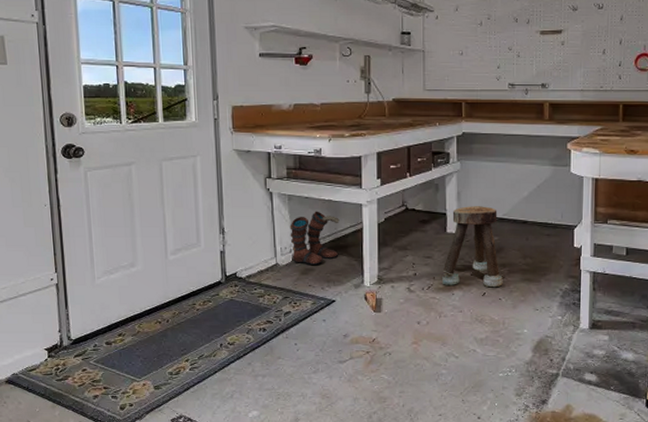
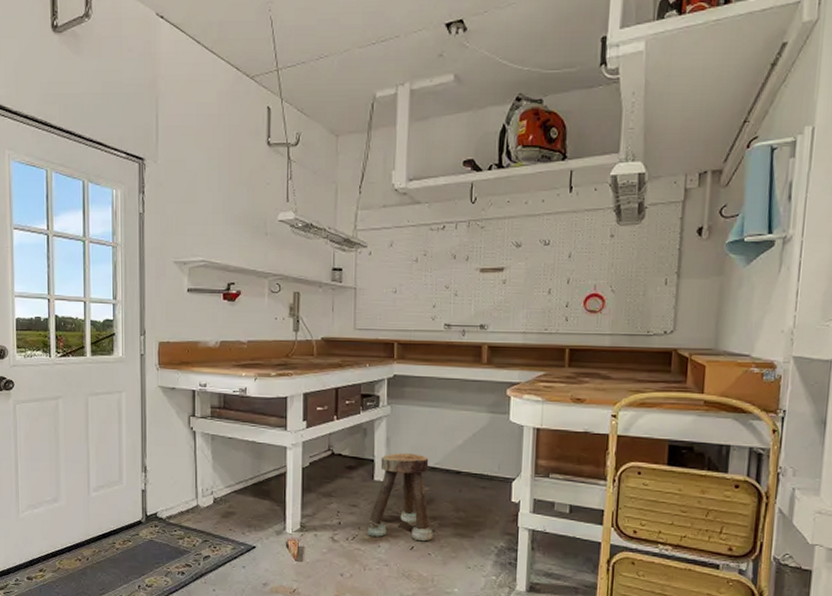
boots: present [289,211,340,266] -> none [212,452,263,509]

